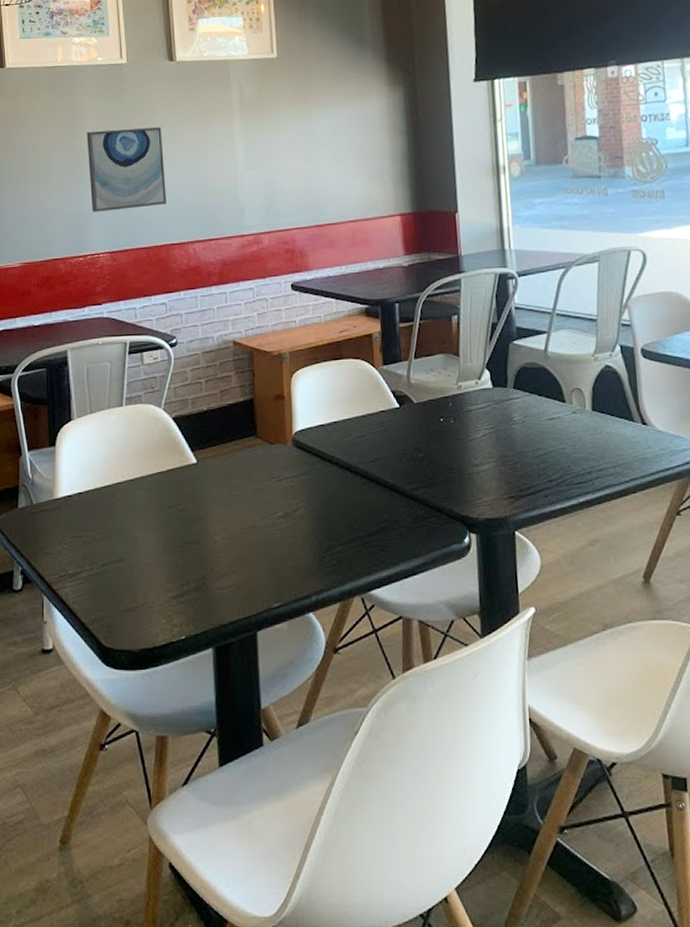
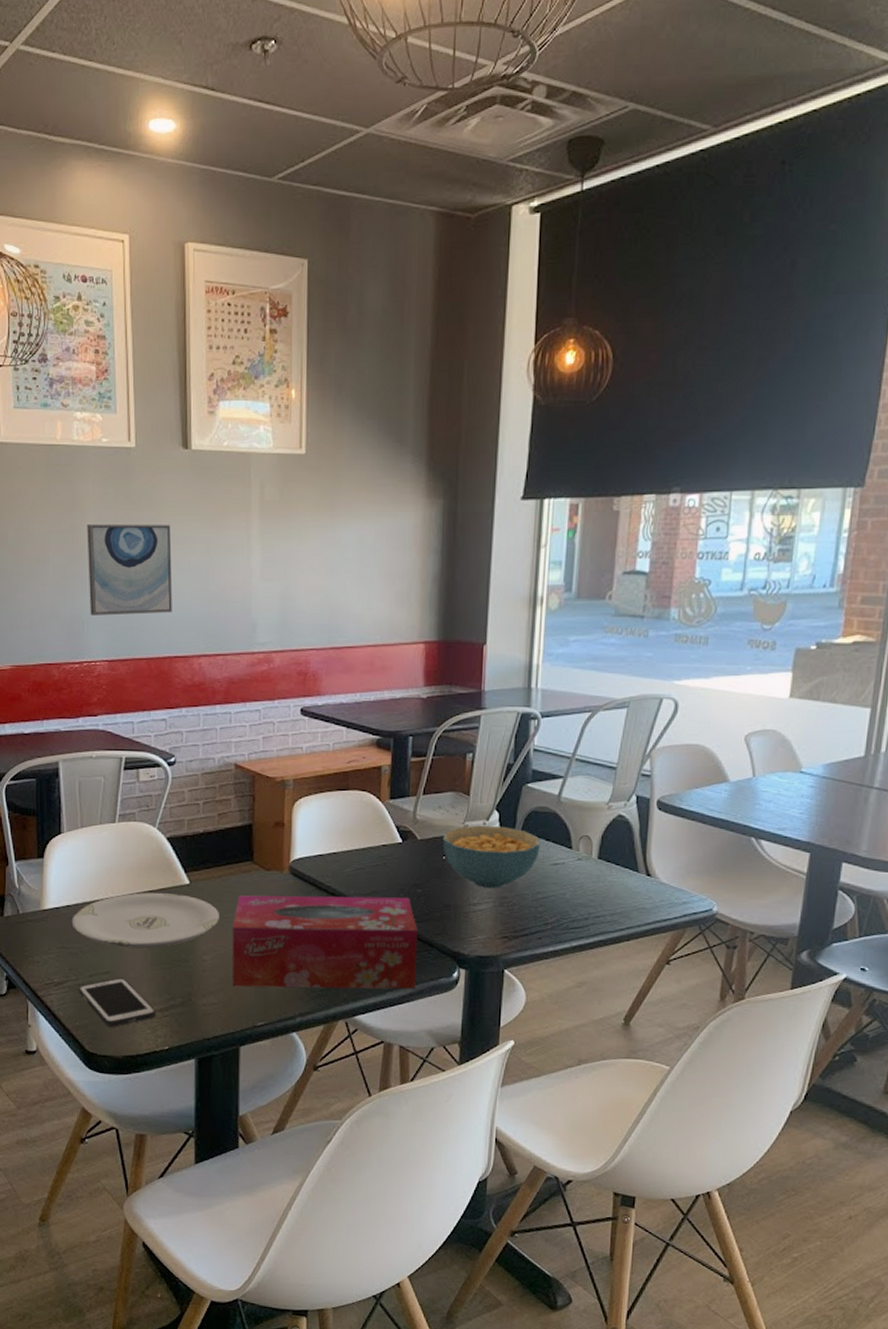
plate: none [84,473,228,533] -> present [71,892,219,949]
cell phone: none [93,564,171,618] -> present [79,977,156,1027]
tissue box: none [241,462,428,567] -> present [232,895,417,989]
cereal bowl: none [438,384,534,448] -> present [442,825,540,888]

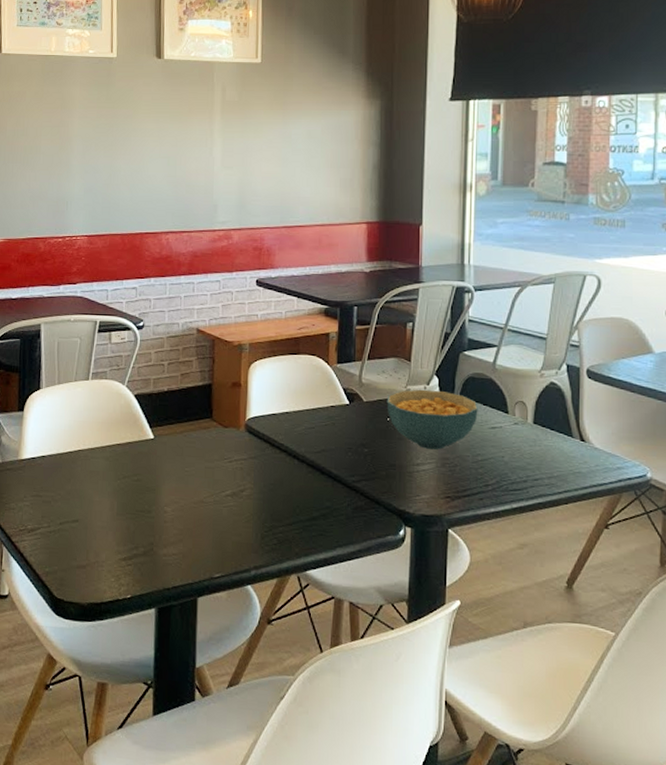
plate: present [71,892,219,949] -> none [46,445,180,499]
cell phone: present [79,977,156,1027] -> none [50,526,120,574]
wall art: present [87,523,173,616] -> none [73,119,145,197]
tissue box: present [232,895,417,989] -> none [191,450,365,546]

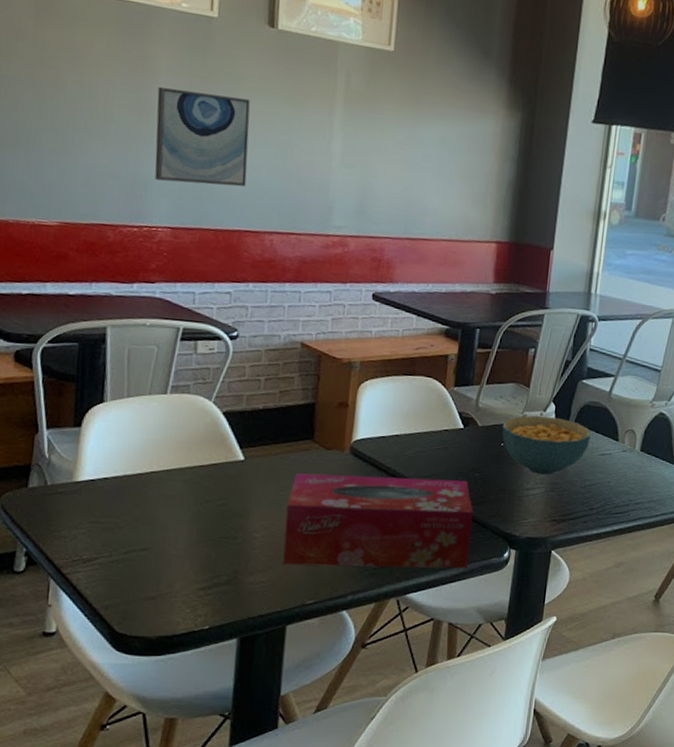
wall art: none [73,119,145,197] -> present [155,86,250,187]
tissue box: none [191,450,365,546] -> present [283,473,473,568]

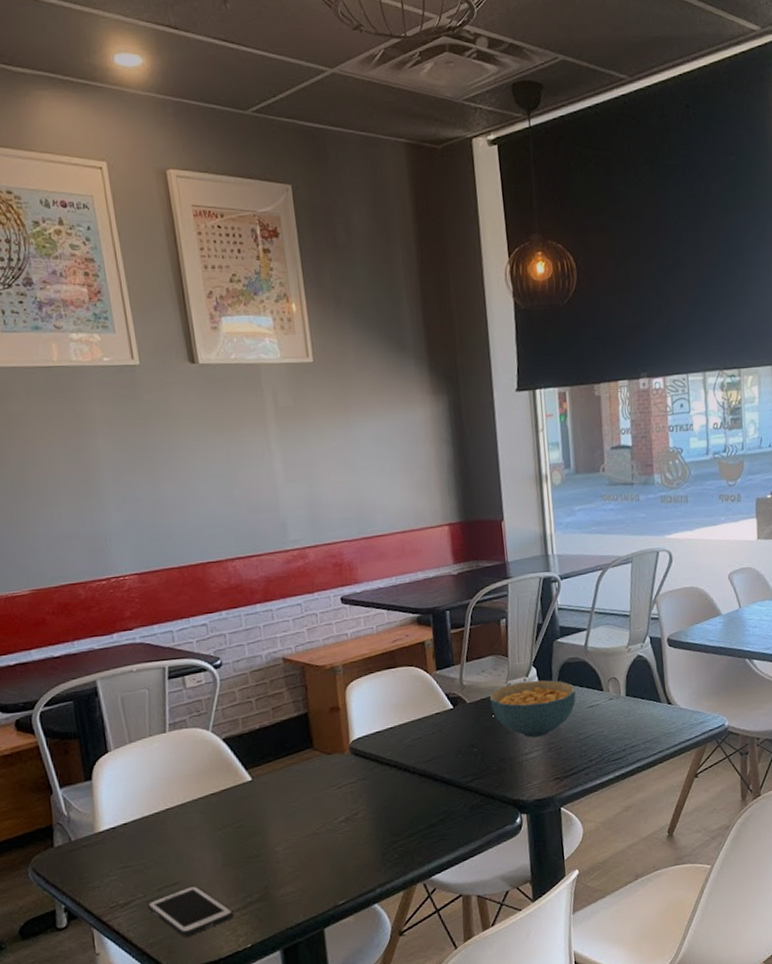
cell phone: none [111,554,198,606] -> present [147,885,234,937]
wall art: present [155,86,250,187] -> none [97,437,199,531]
tissue box: present [283,473,473,568] -> none [300,757,484,872]

